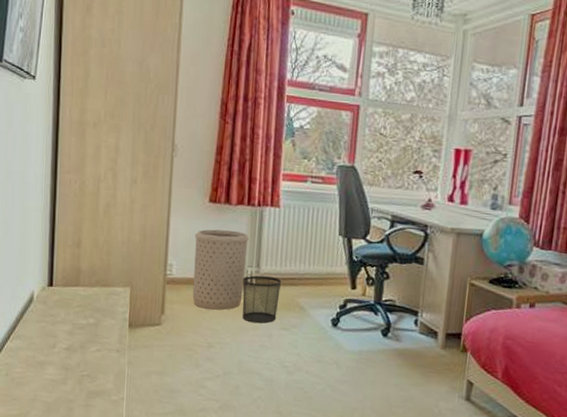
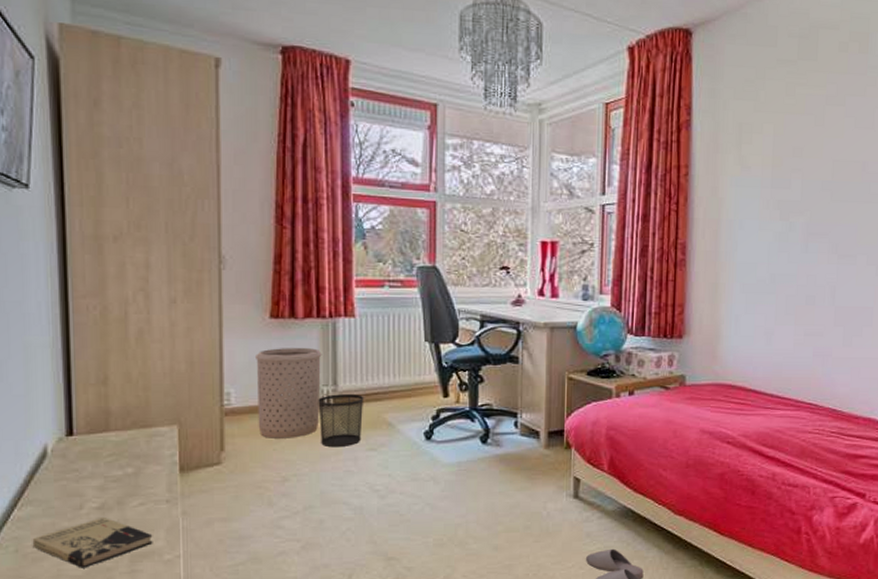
book: none [18,357,105,397] -> present [32,518,153,568]

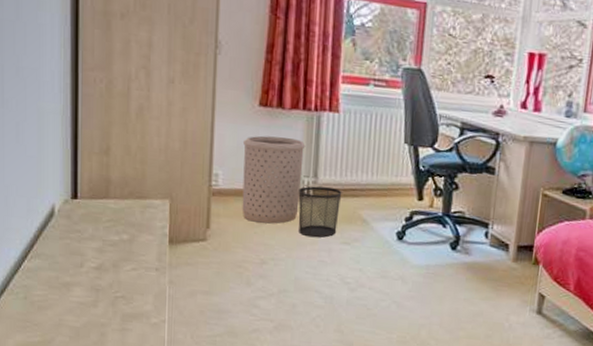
book: present [32,518,153,568] -> none [39,277,143,321]

